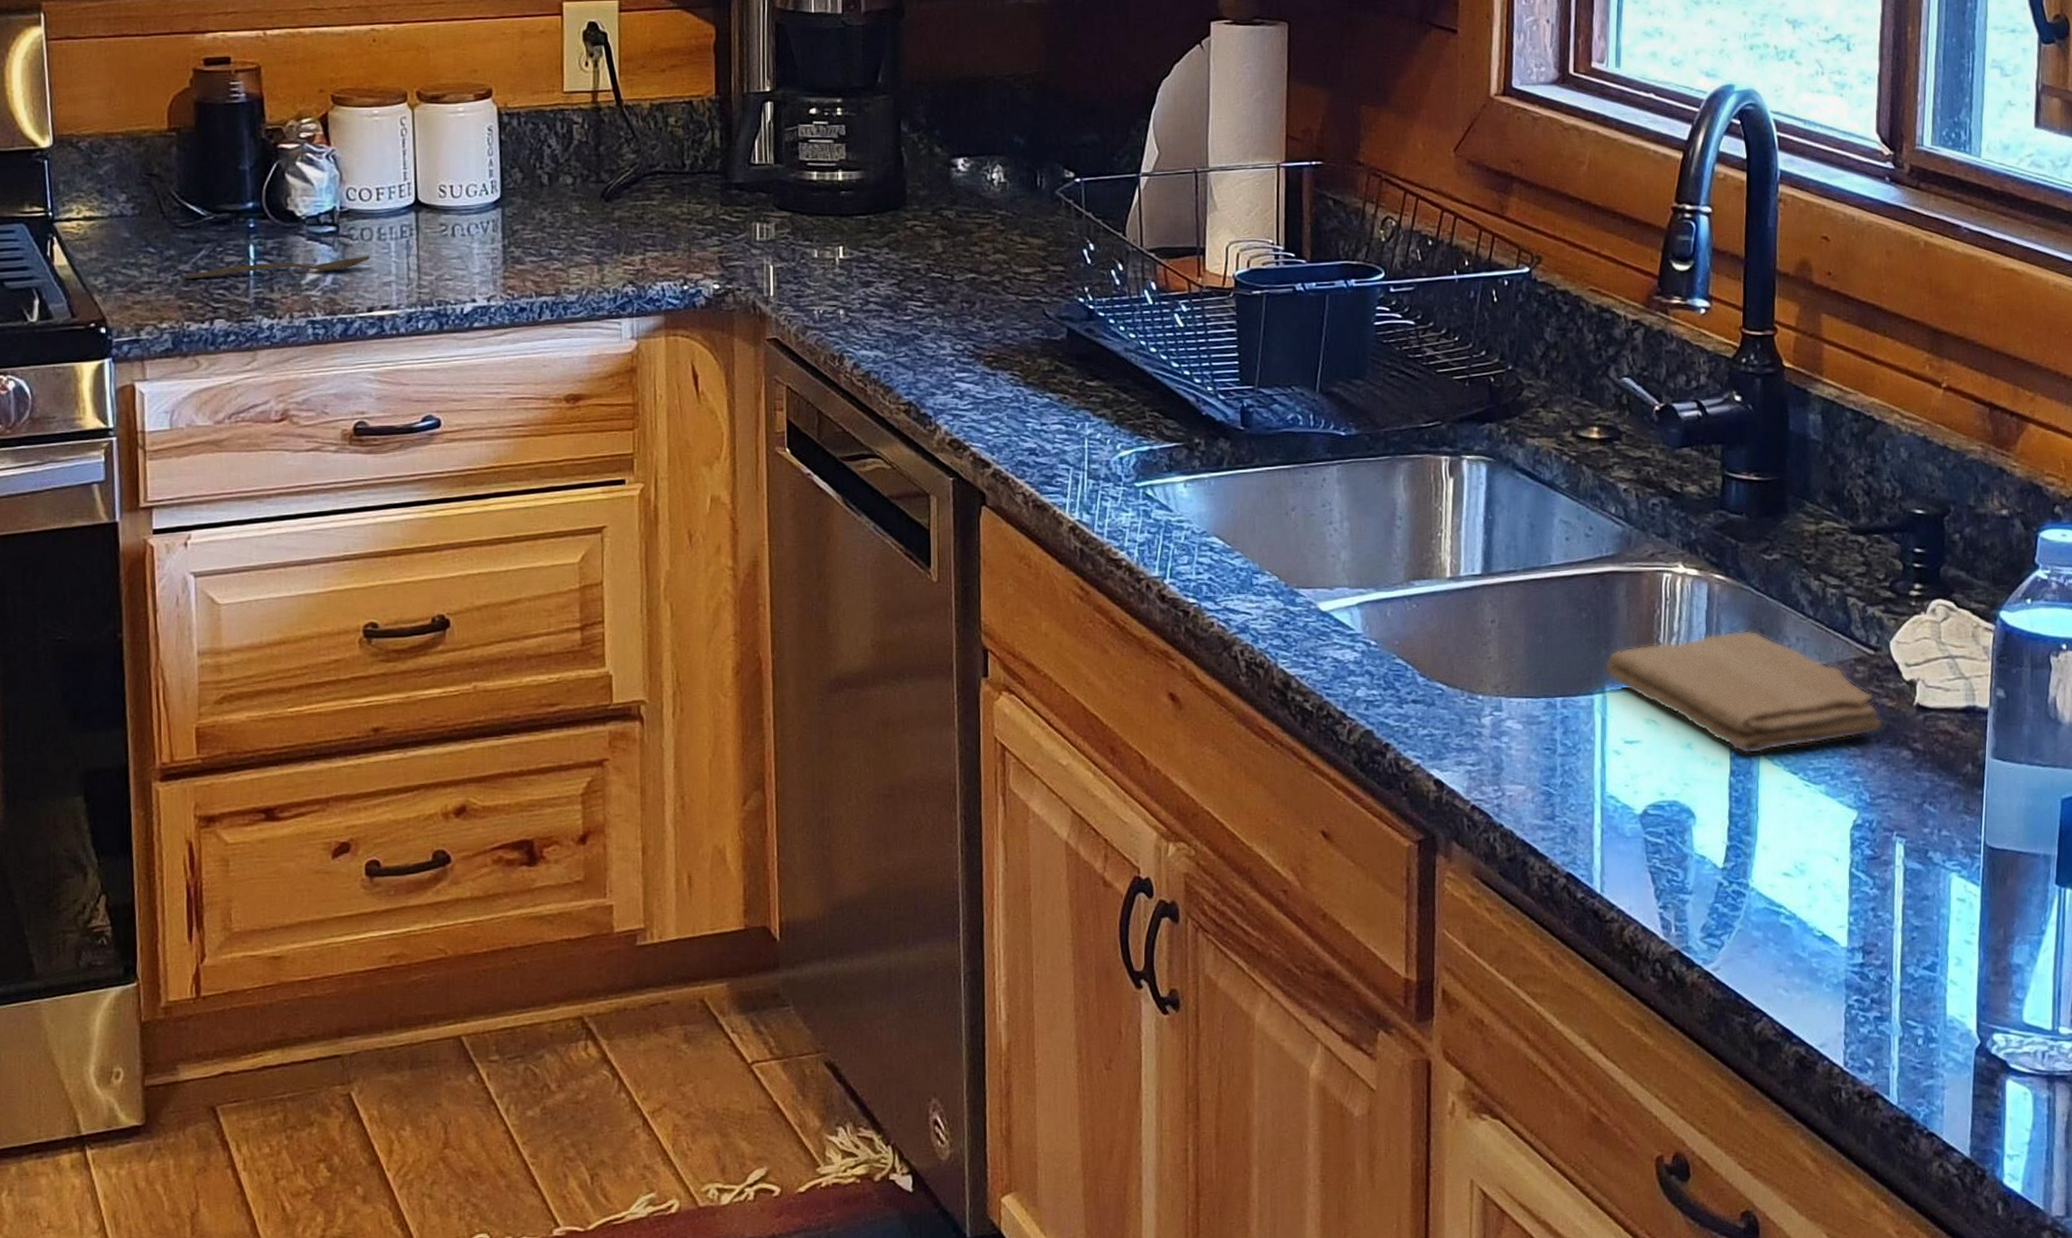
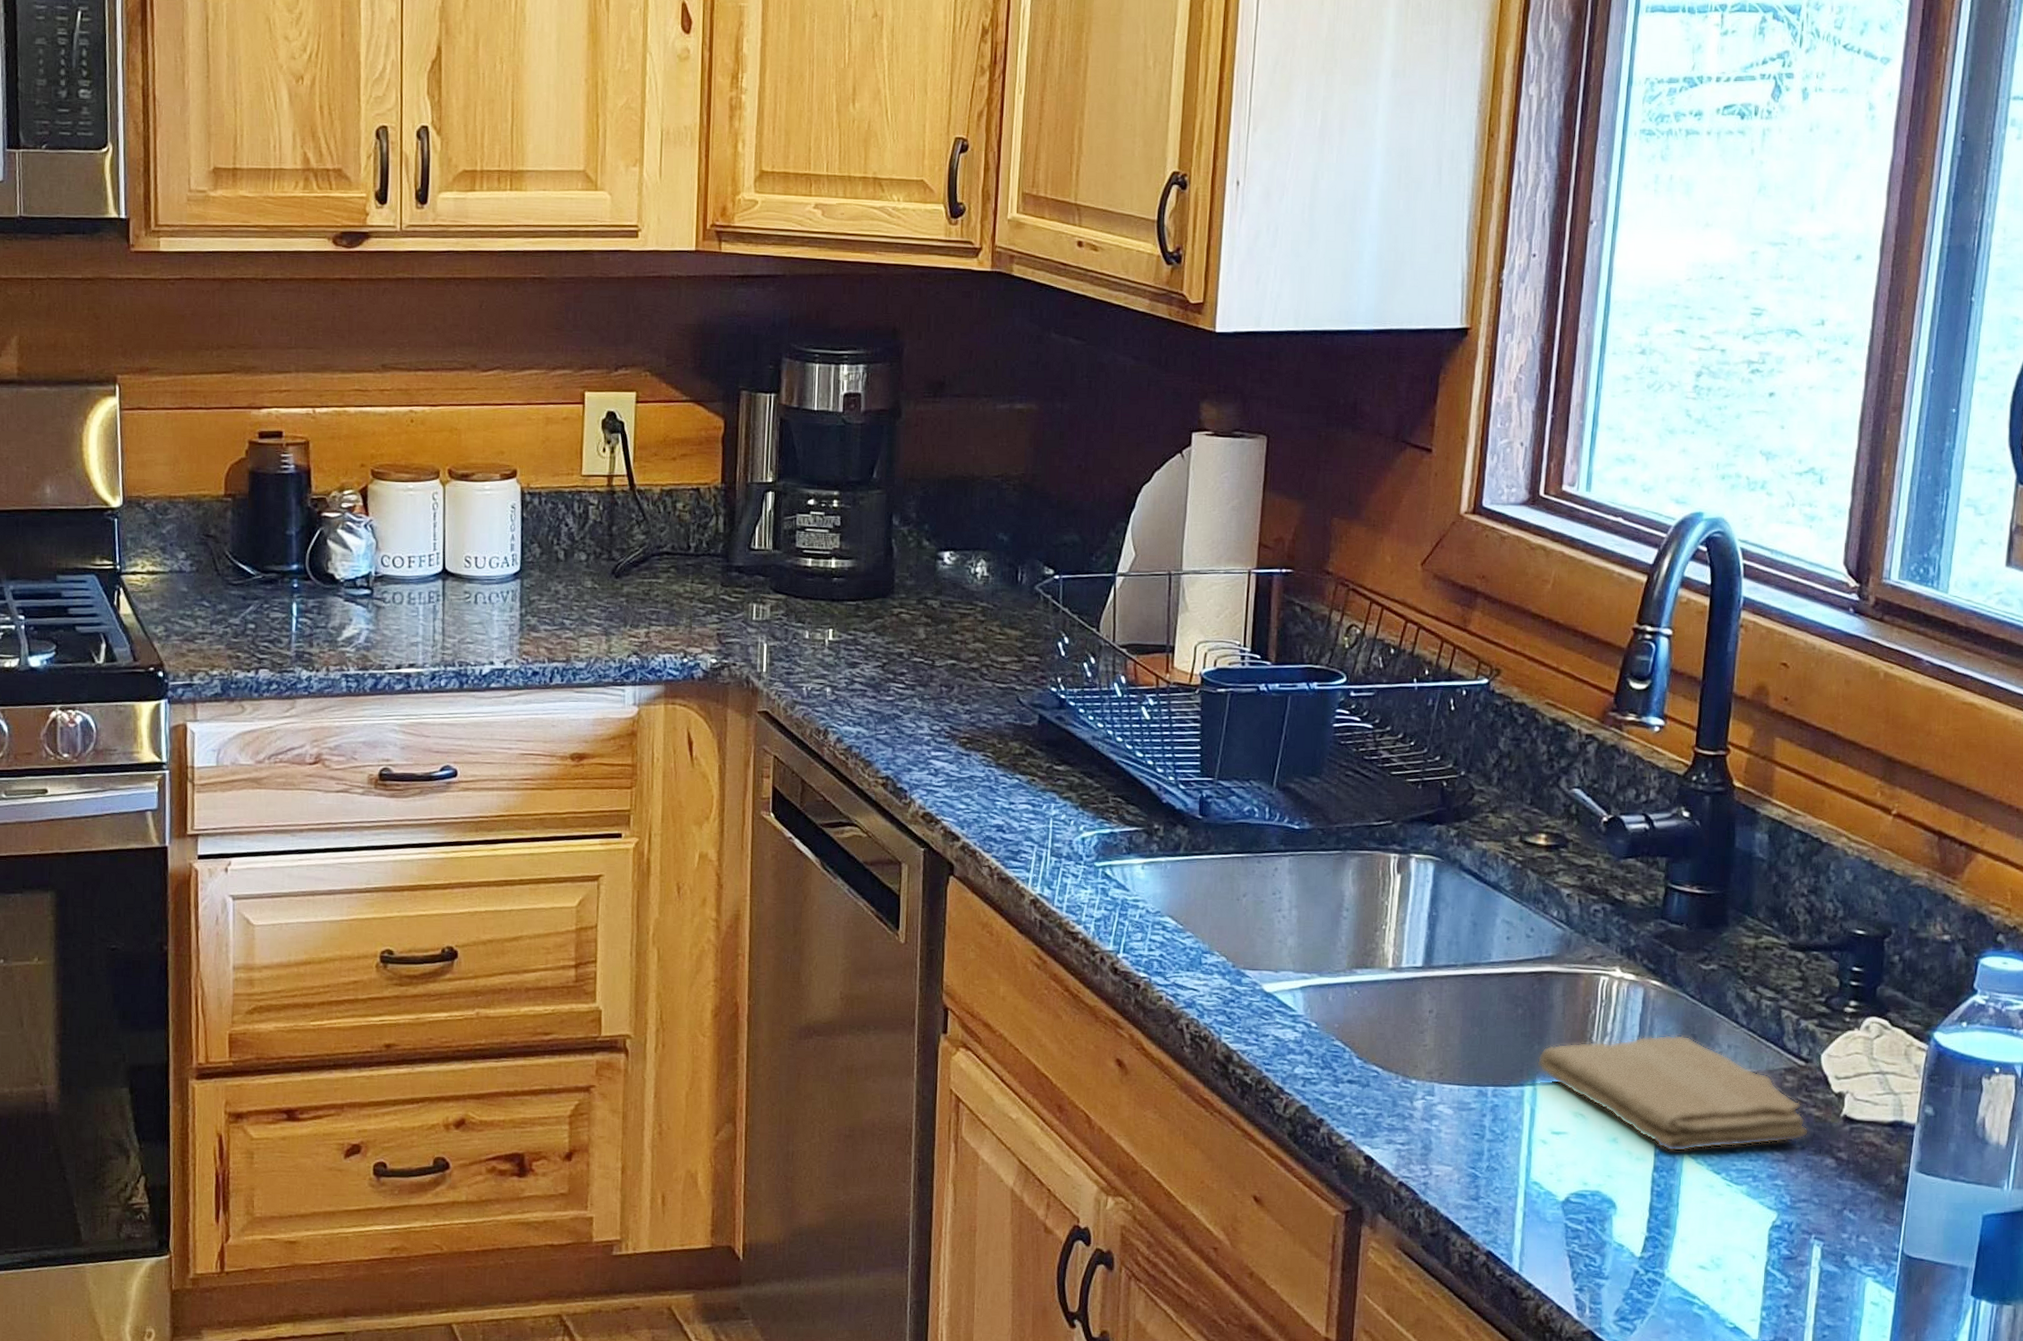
spoon: present [187,256,370,279] -> none [236,618,400,631]

